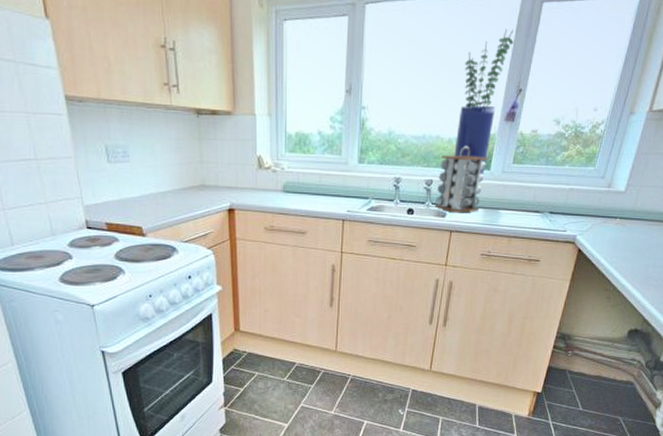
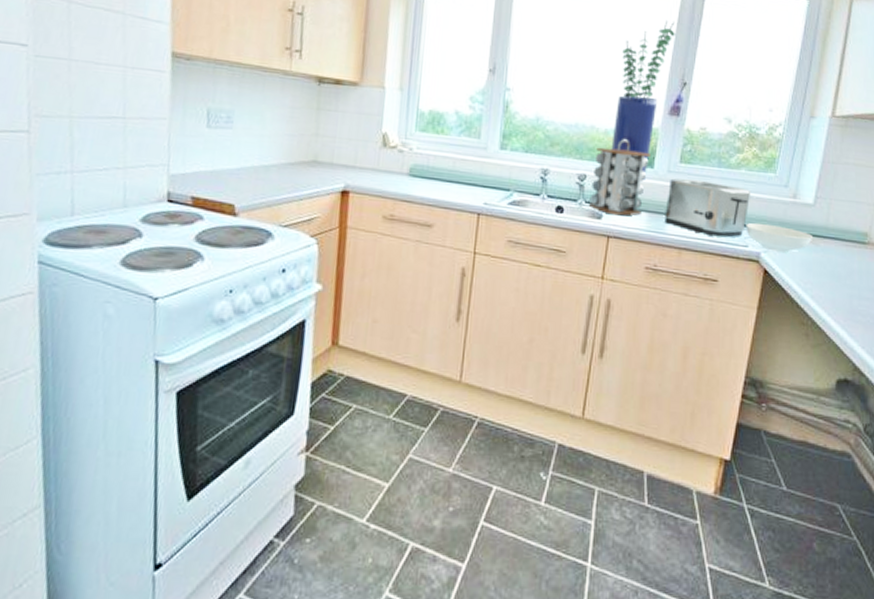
toaster: none [498,177,573,225] -> present [664,178,751,238]
bowl: none [566,210,622,234] -> present [746,222,814,253]

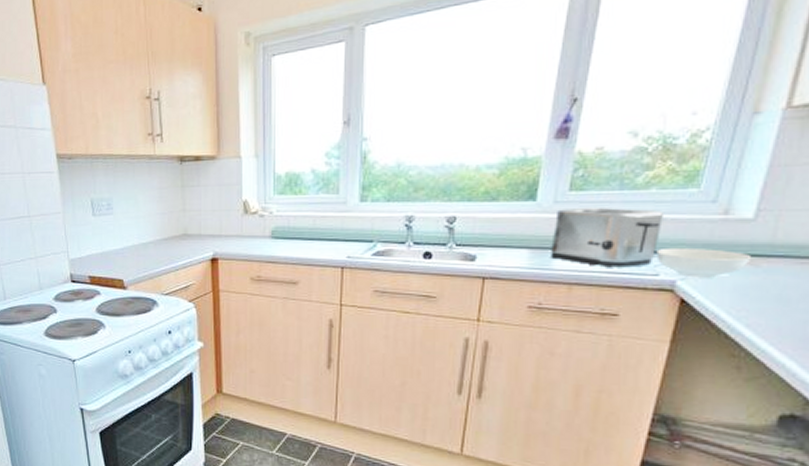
spice rack: present [589,139,650,216] -> none [461,173,532,256]
vase: present [611,20,675,174] -> none [484,28,562,208]

